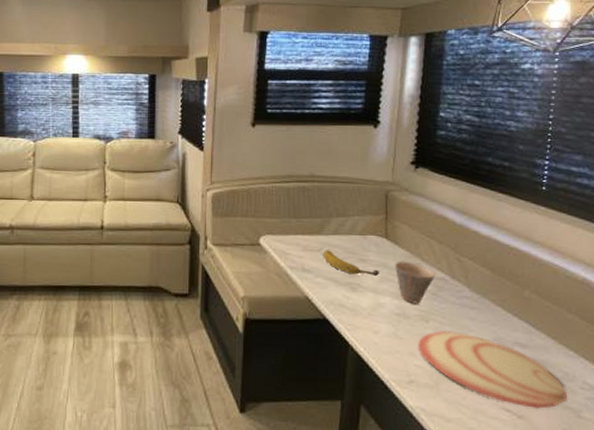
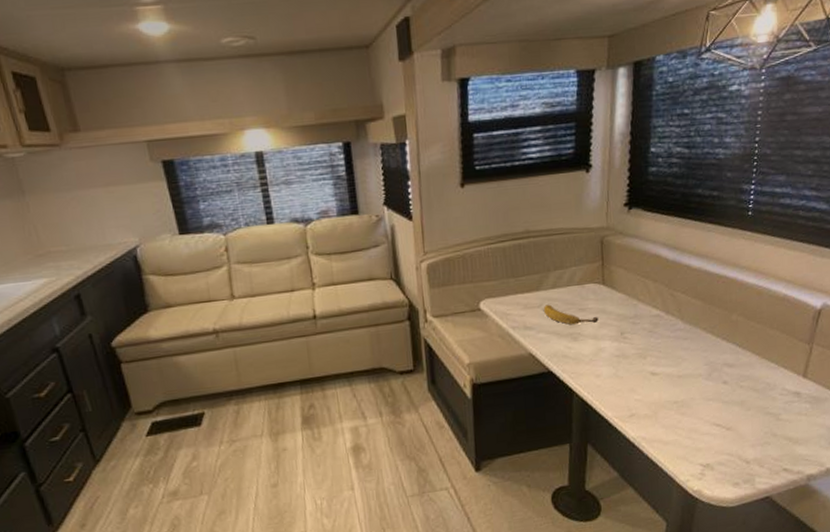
cup: present [395,261,435,304] -> none [613,304,651,344]
plate: present [418,331,568,409] -> none [637,363,769,420]

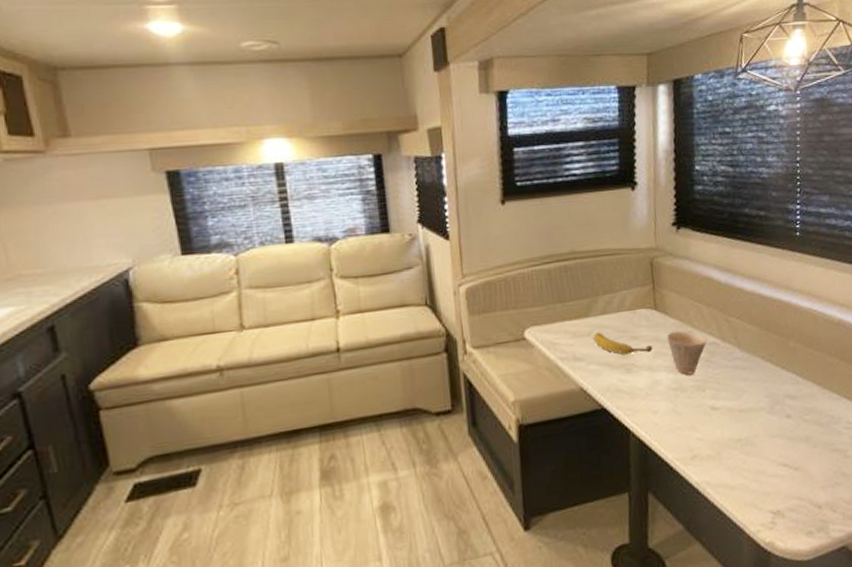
cup: none [613,304,651,344] -> present [667,331,707,375]

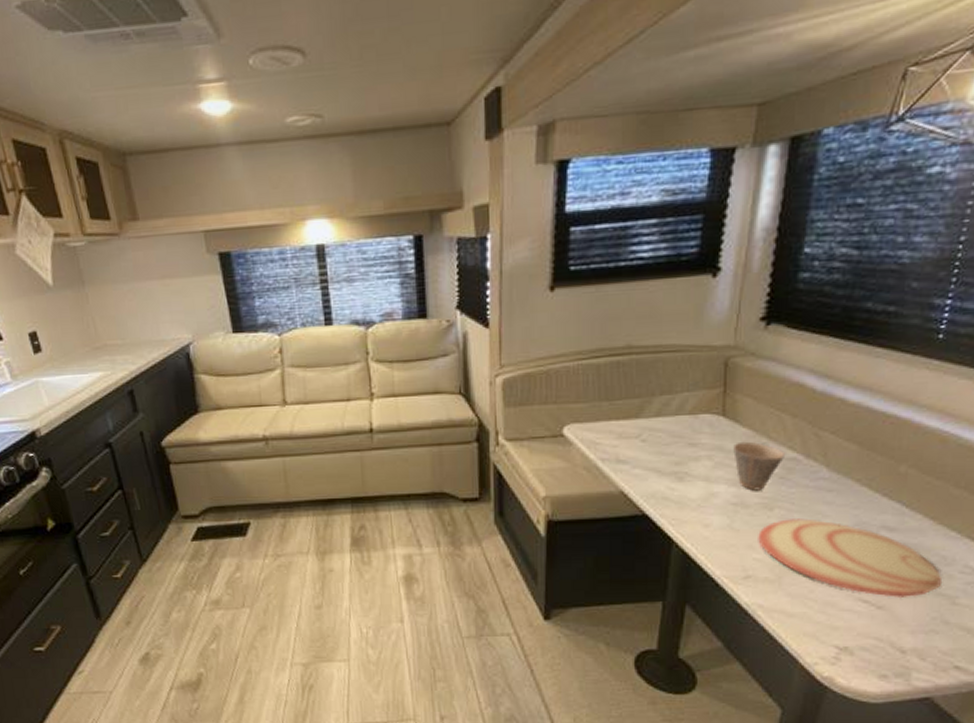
fruit: present [594,332,653,355] -> none [643,435,713,462]
plate: none [697,395,836,458] -> present [758,518,943,597]

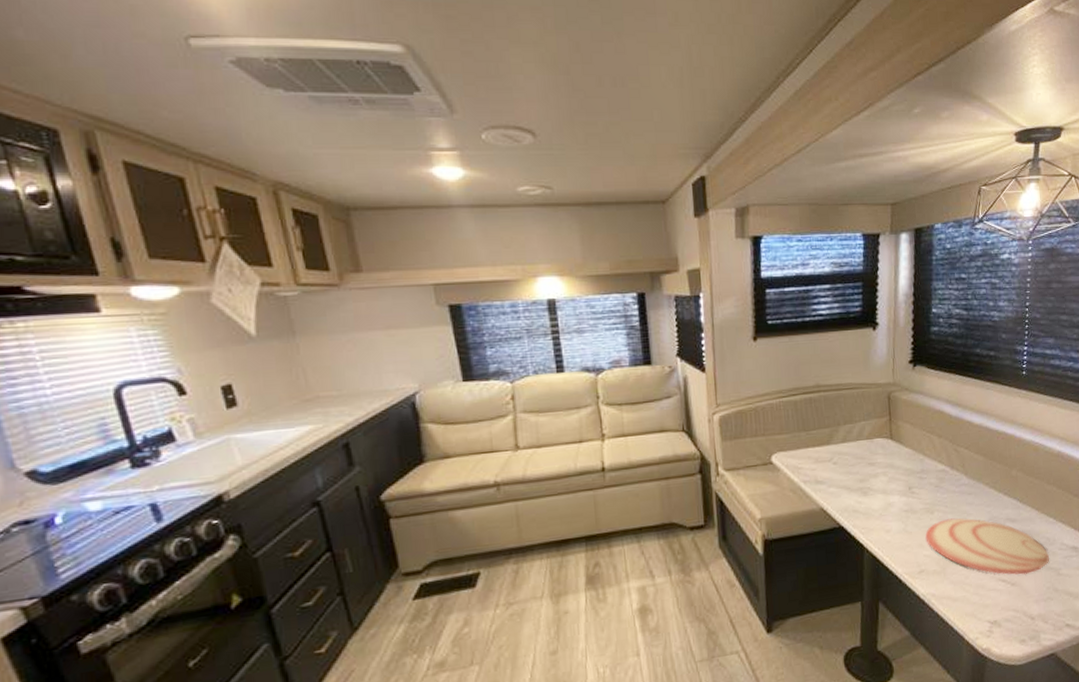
cup: present [733,441,785,491] -> none [901,458,937,499]

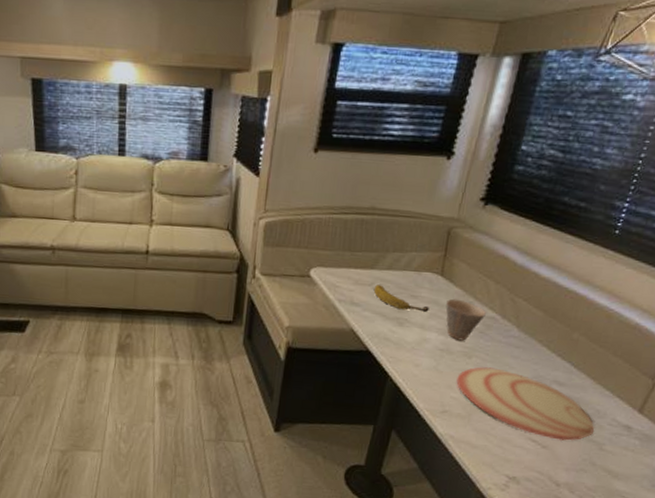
fruit: none [835,458,887,480] -> present [374,284,429,312]
cup: none [901,458,937,499] -> present [446,298,486,341]

